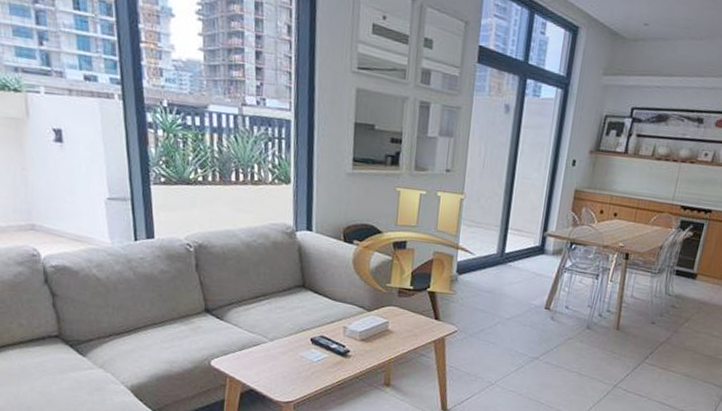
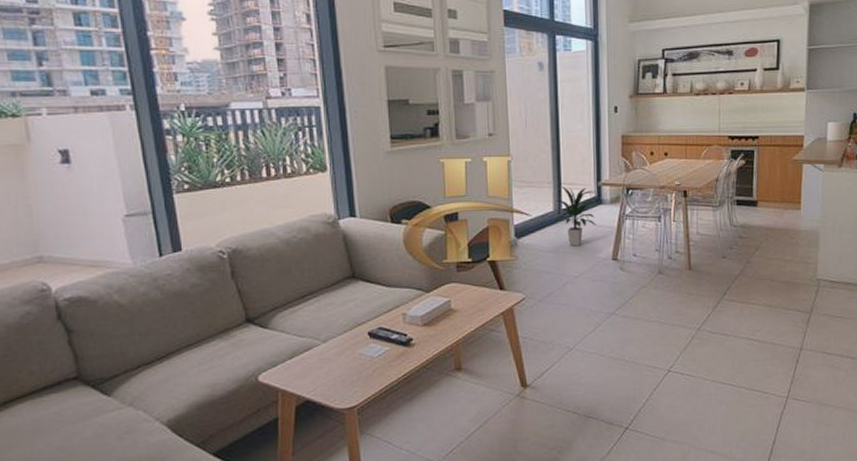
indoor plant: none [495,231,540,291] -> present [553,186,597,247]

